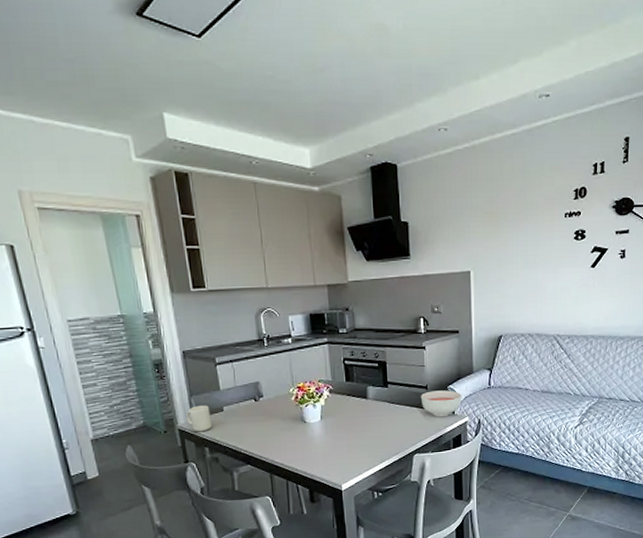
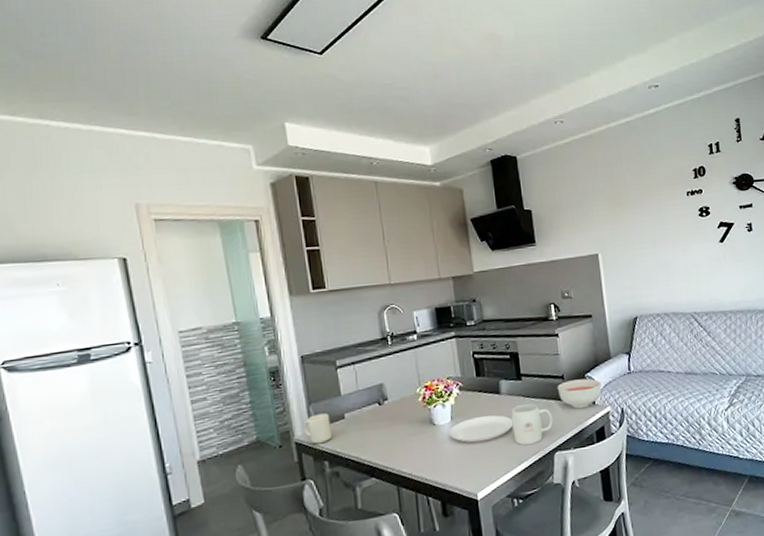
plate: none [317,417,378,441] -> present [448,415,513,443]
mug: none [376,410,415,447] -> present [511,404,554,446]

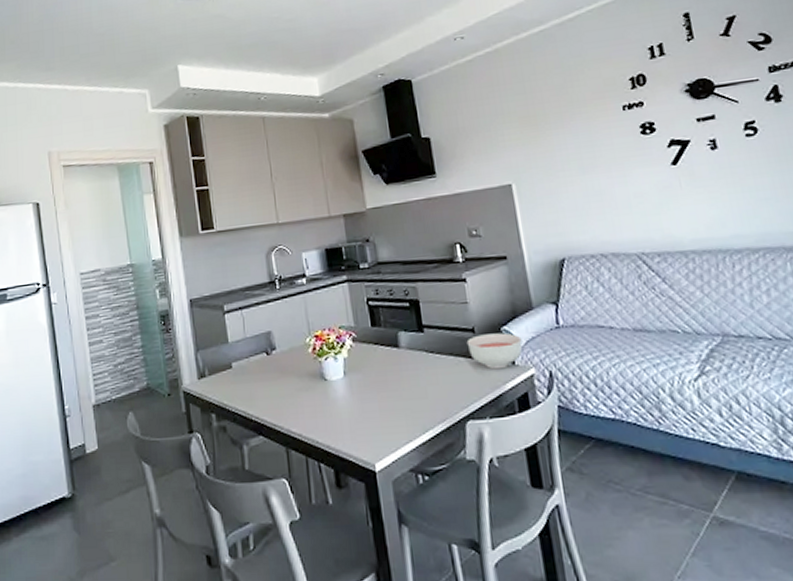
cup: present [304,413,332,445] -> none [192,361,219,395]
plate: present [448,415,513,443] -> none [341,372,416,404]
mug: present [511,404,554,446] -> none [412,361,464,411]

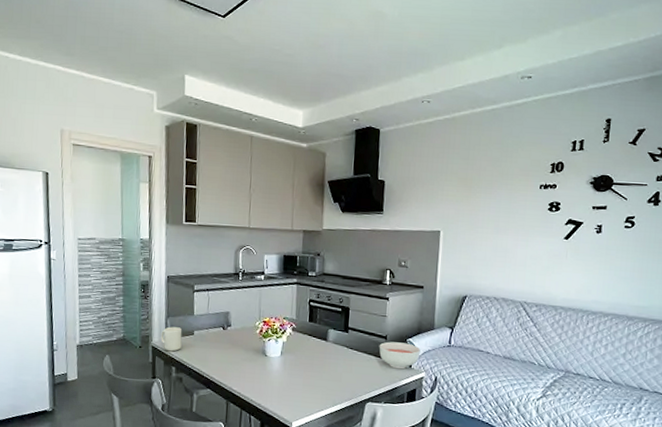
cup: none [192,361,219,395] -> present [161,327,182,352]

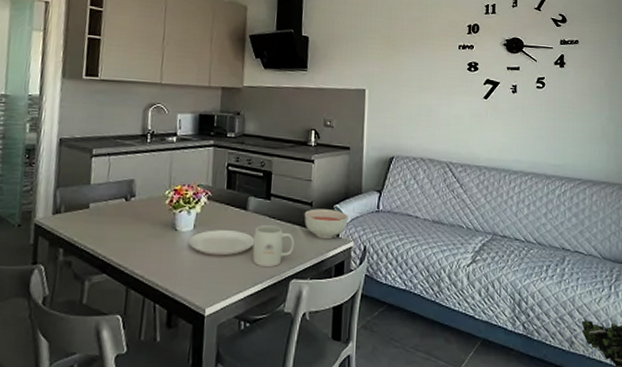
cup: present [161,327,182,352] -> none [47,199,75,230]
plate: none [276,357,334,379] -> present [188,230,255,256]
mug: none [332,354,371,392] -> present [252,225,295,268]

